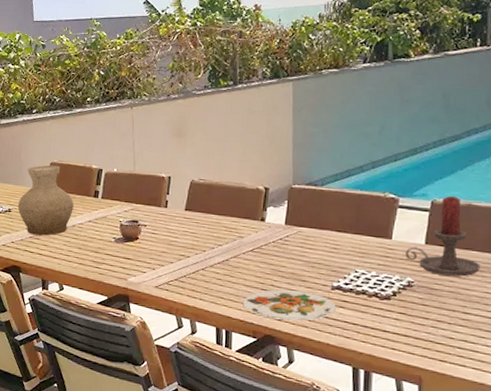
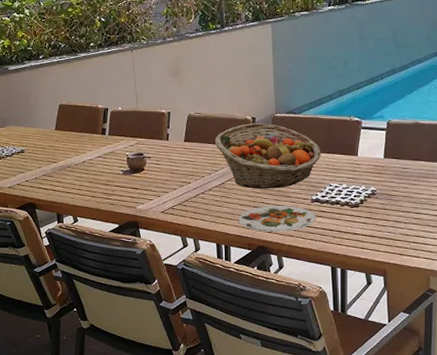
vase: present [17,165,74,236] -> none [30,107,83,173]
fruit basket: none [220,194,347,271] -> present [215,123,321,189]
candle holder: present [405,196,481,277] -> none [369,117,427,183]

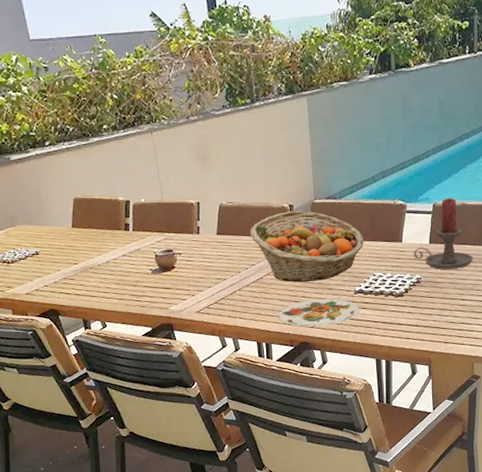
candle holder: none [369,117,427,183] -> present [414,198,473,269]

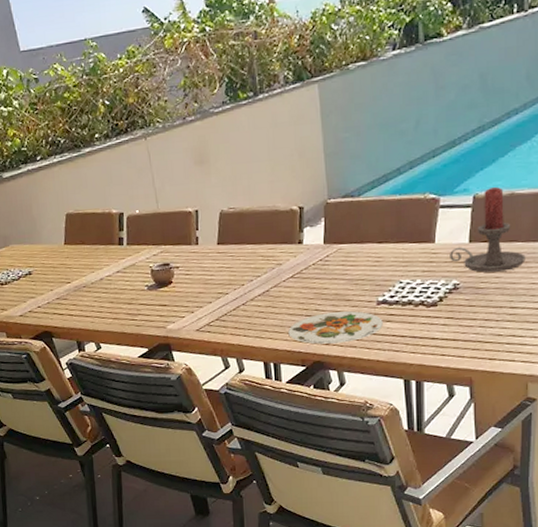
fruit basket: present [250,211,364,283] -> none [254,212,388,295]

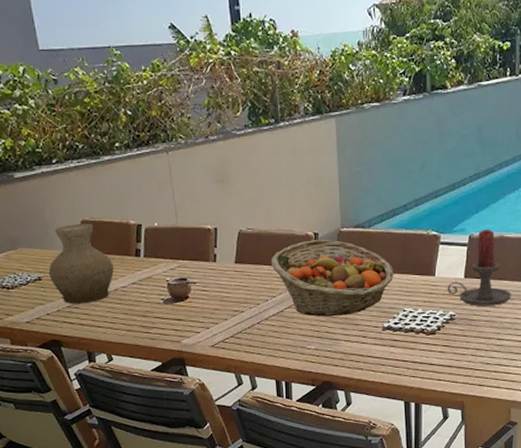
vase: none [37,215,99,296] -> present [48,223,114,304]
fruit basket: none [254,212,388,295] -> present [271,240,394,317]
plate: present [288,311,383,344] -> none [300,335,387,365]

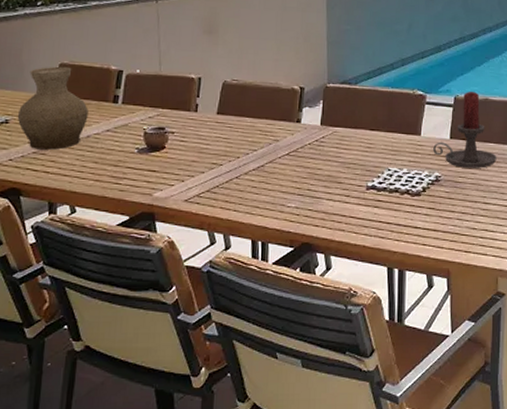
fruit basket: present [271,240,394,317] -> none [254,94,380,174]

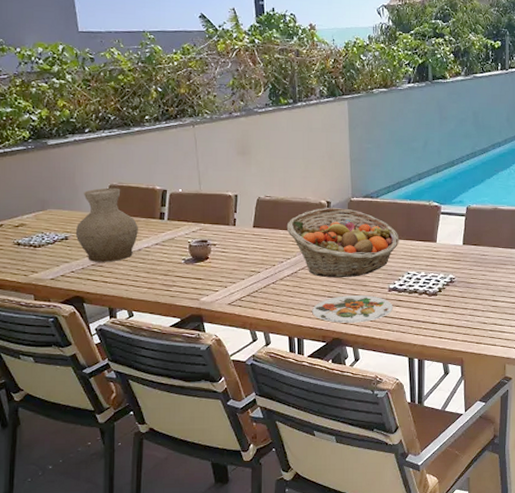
fruit basket: none [254,94,380,174] -> present [286,208,399,278]
plate: none [279,193,371,226] -> present [312,295,393,323]
candle holder: present [433,92,497,168] -> none [448,202,505,270]

